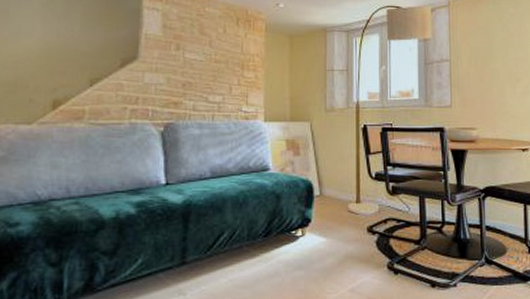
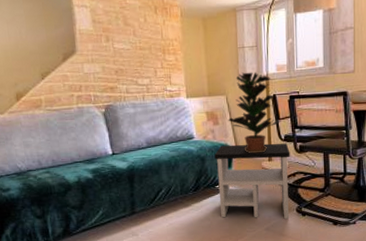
side table: none [292,181,381,279] -> present [214,143,290,220]
potted plant: none [312,98,372,193] -> present [228,72,281,154]

